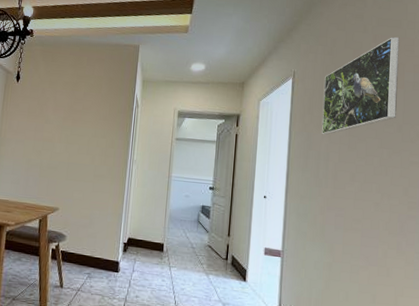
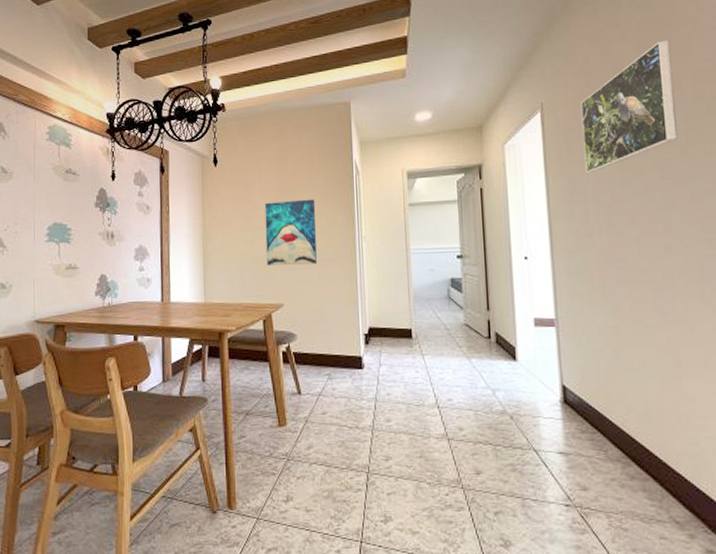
wall art: none [49,119,99,178] -> present [264,199,317,266]

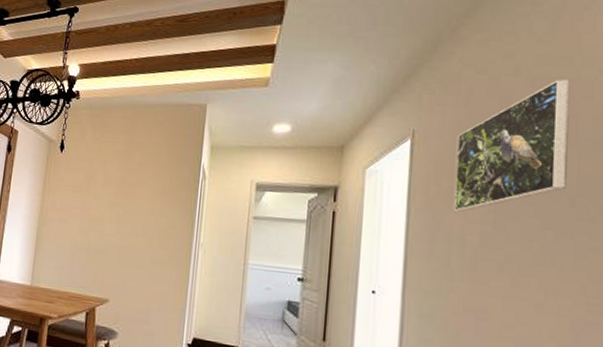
wall art: present [264,199,317,266] -> none [98,195,157,265]

